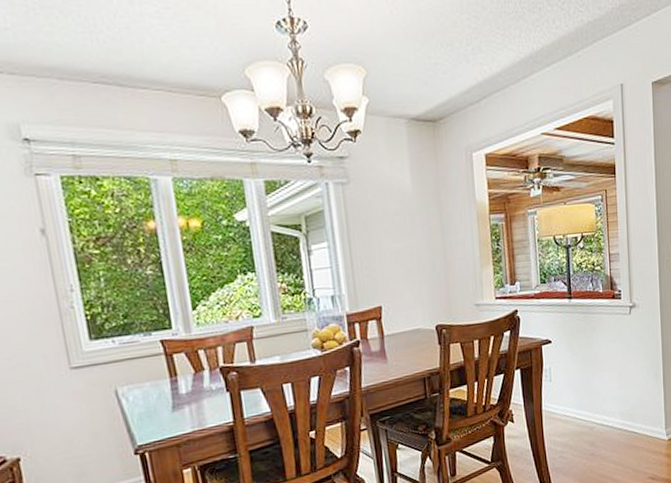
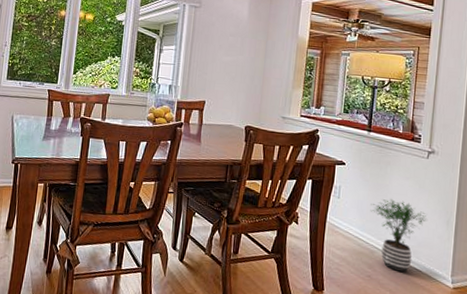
potted plant: none [583,366,638,441] -> present [370,199,427,272]

